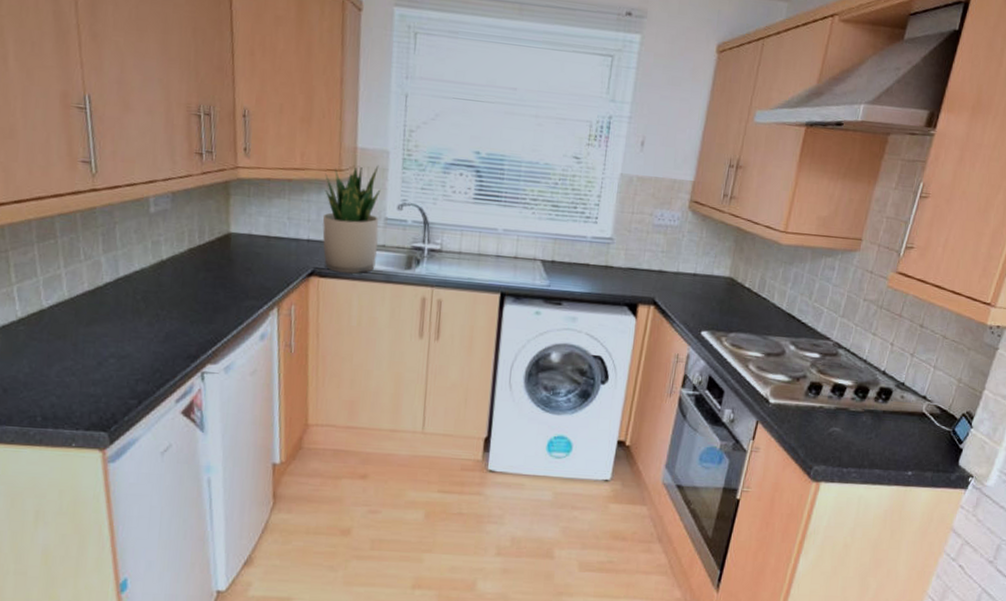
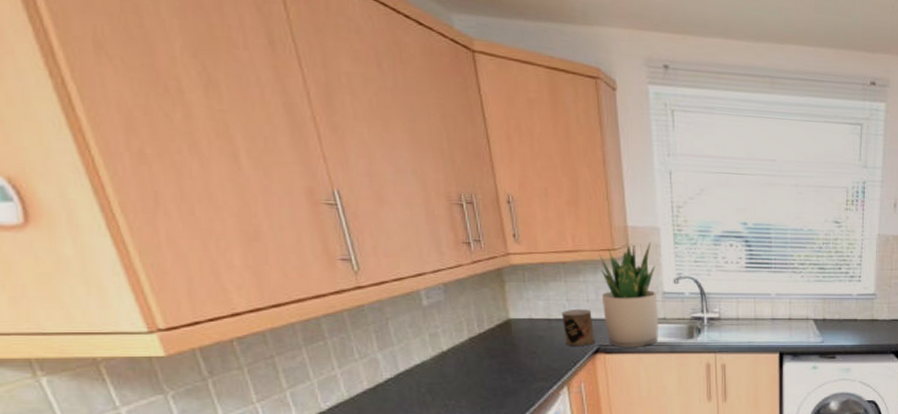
tin can: none [280,228,312,268] -> present [561,309,596,346]

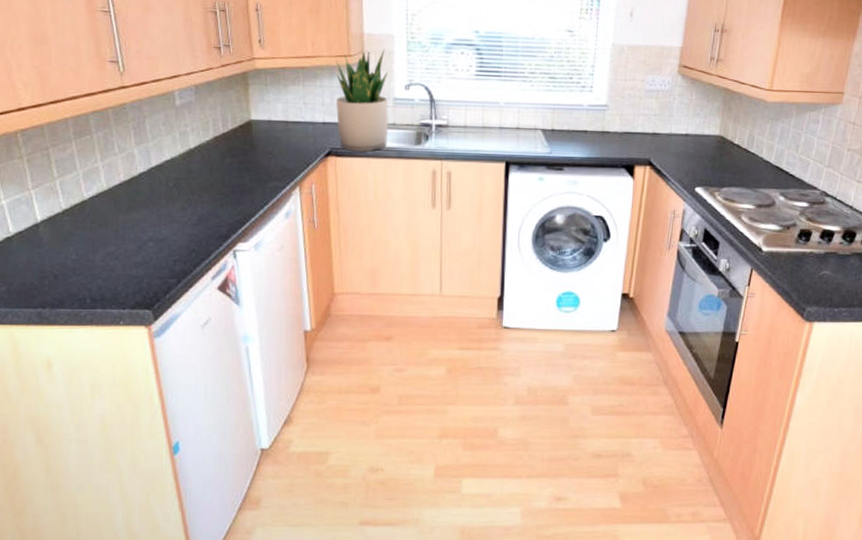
tin can: present [561,309,596,346] -> none [298,112,328,149]

